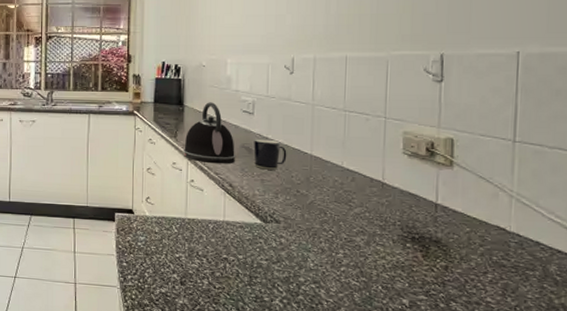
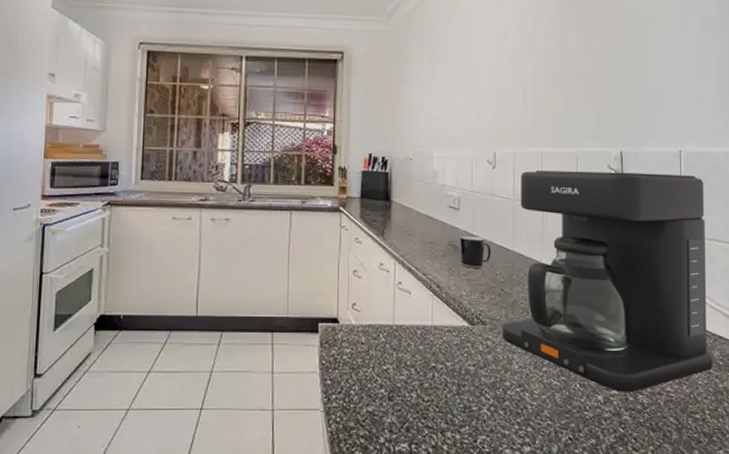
kettle: present [182,102,236,164] -> none [390,197,443,264]
coffee maker: none [296,75,548,299] -> present [502,170,713,392]

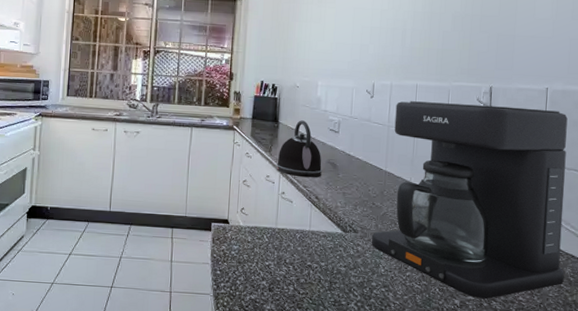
kettle: none [390,197,443,264] -> present [276,120,323,178]
mug: present [460,236,491,268] -> none [337,155,366,184]

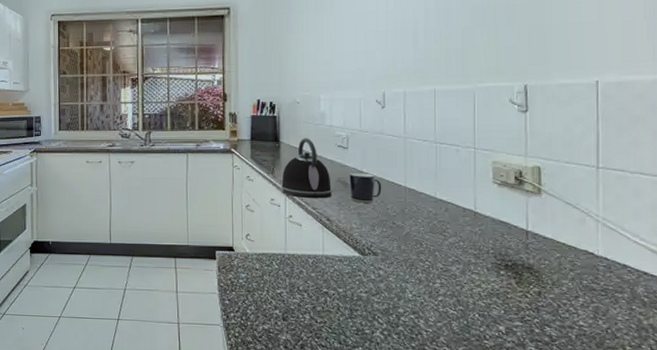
mug: none [337,155,366,184] -> present [349,173,382,203]
coffee maker: present [371,101,568,299] -> none [394,105,636,324]

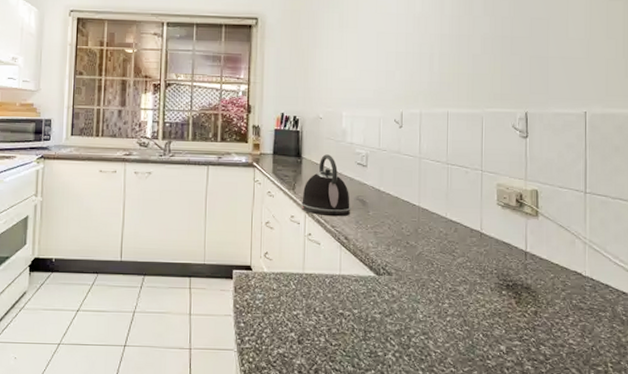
mug: present [349,173,382,203] -> none [367,191,397,222]

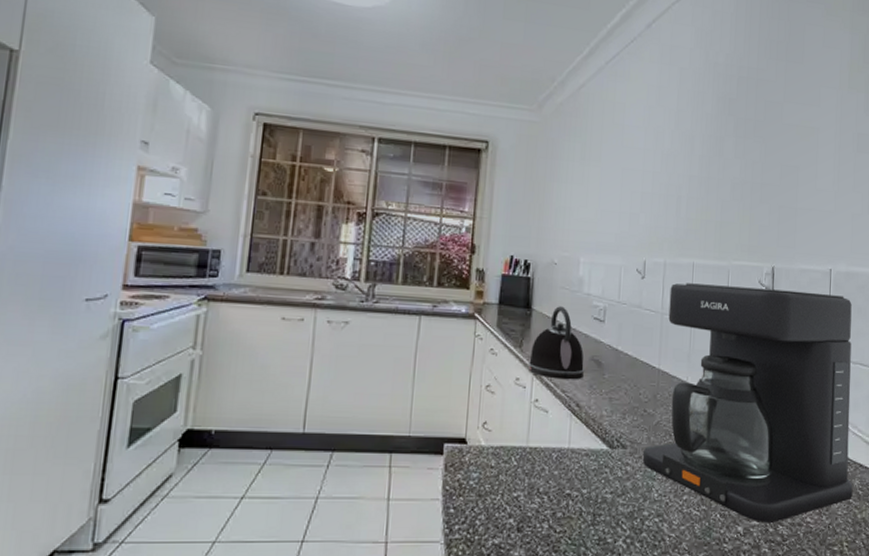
coffee maker: none [407,130,616,343] -> present [642,283,853,523]

